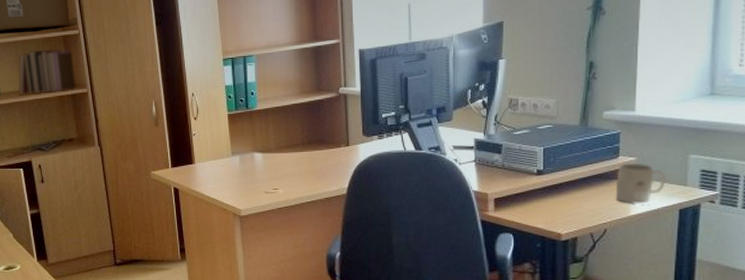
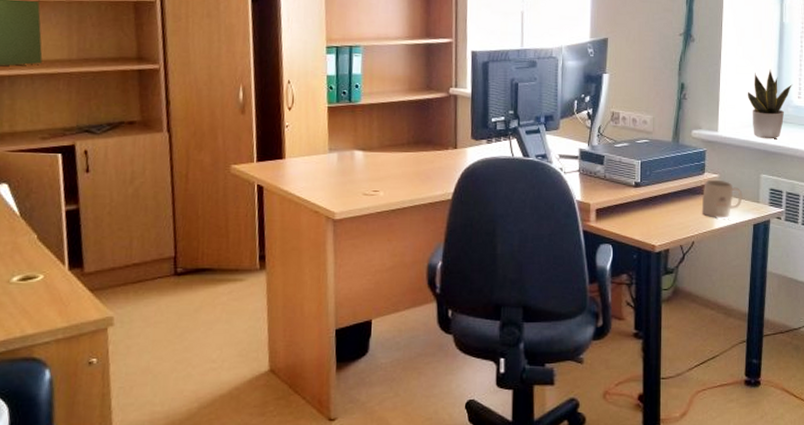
books: present [18,49,76,95] -> none [66,13,146,66]
potted plant: none [672,36,733,116] -> present [747,69,793,140]

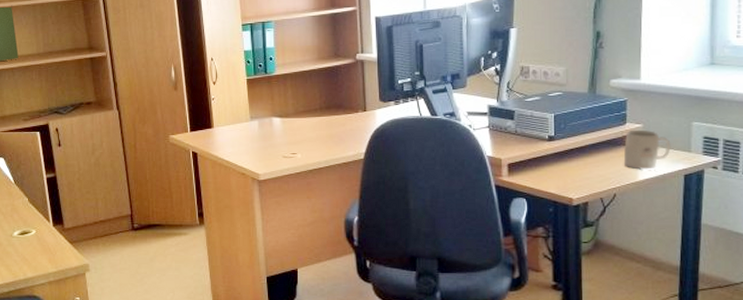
potted plant: present [747,69,793,140] -> none [674,8,731,84]

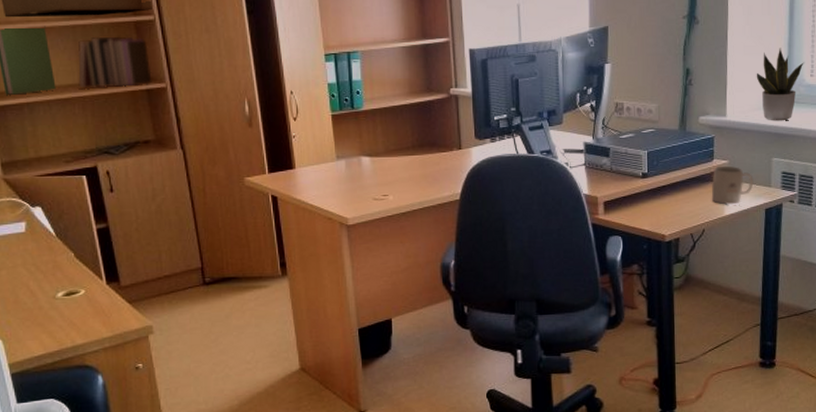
books: none [36,12,95,58] -> present [77,36,152,89]
potted plant: none [674,8,731,84] -> present [756,48,805,121]

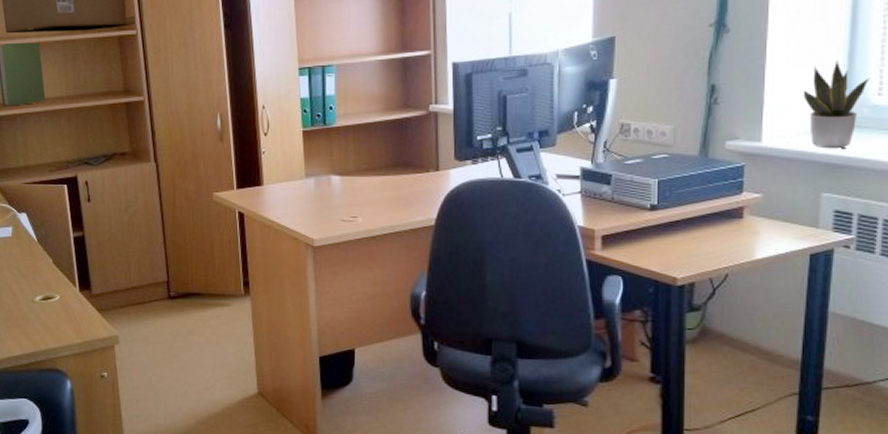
books: present [77,36,152,89] -> none [65,50,131,101]
mug: present [711,165,754,205] -> none [738,200,795,247]

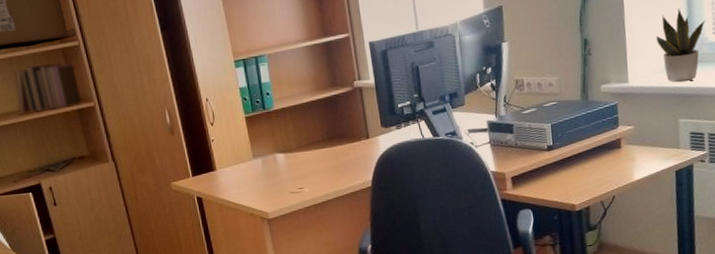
books: none [65,50,131,101] -> present [15,62,82,114]

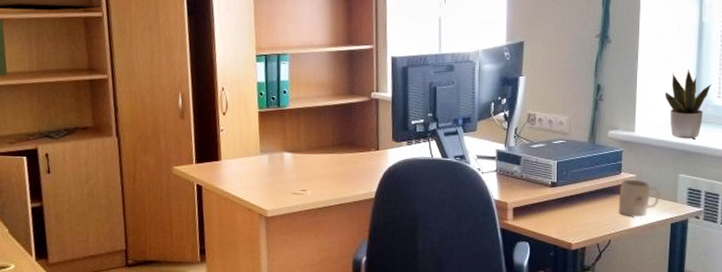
books: present [15,62,82,114] -> none [28,29,96,77]
mug: none [618,131,662,170] -> present [618,179,660,218]

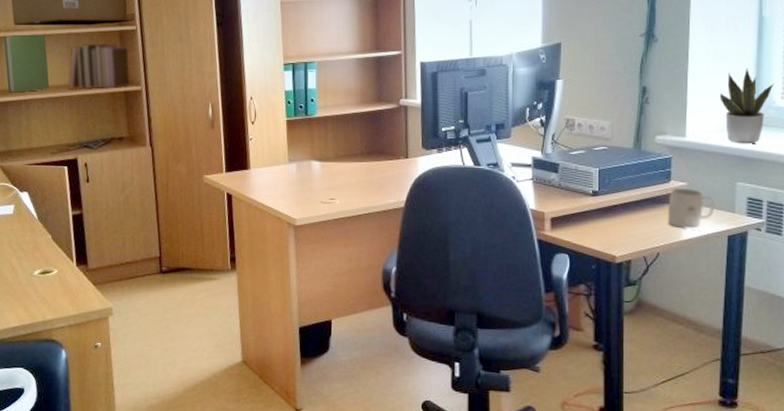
books: none [28,29,96,77] -> present [68,43,130,89]

